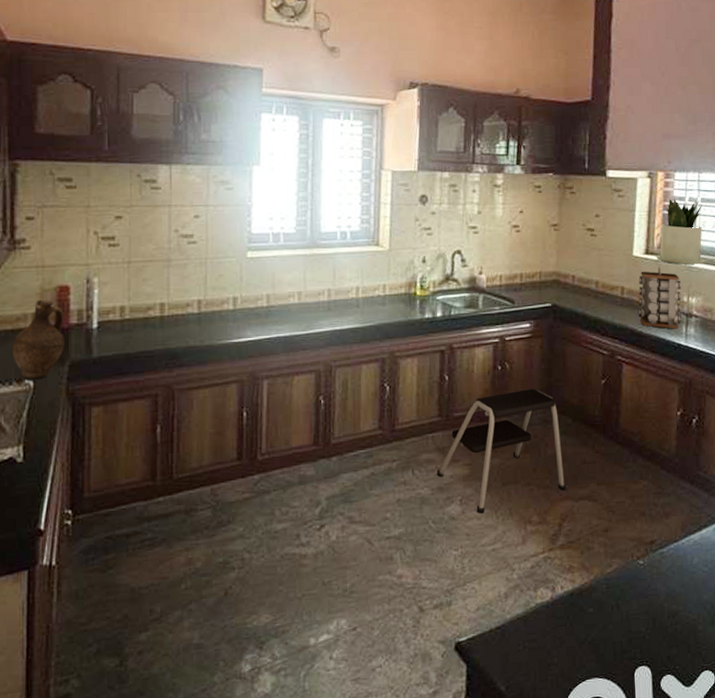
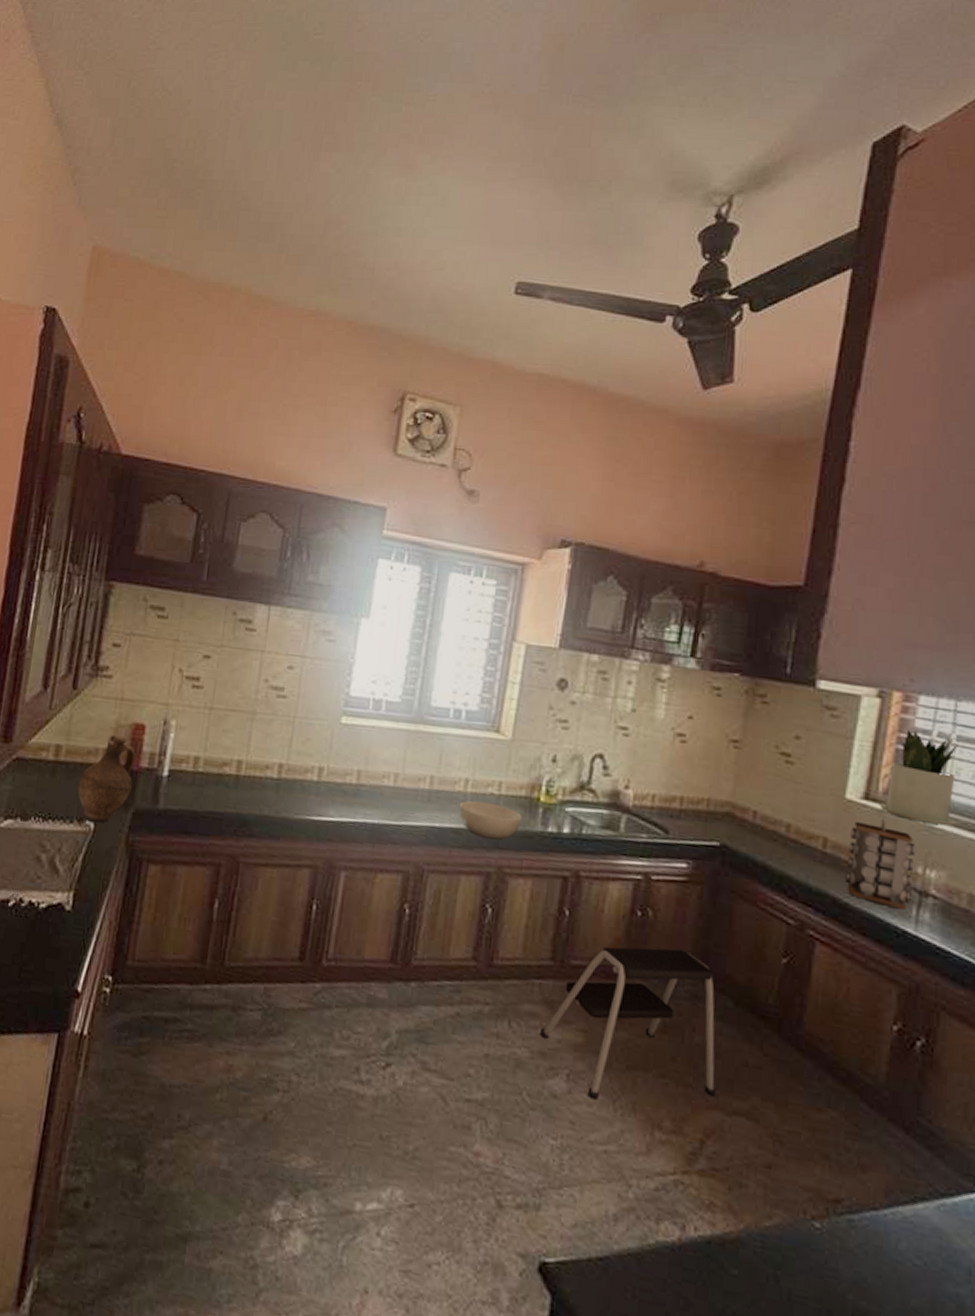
bowl: none [353,303,404,333] -> present [458,800,522,841]

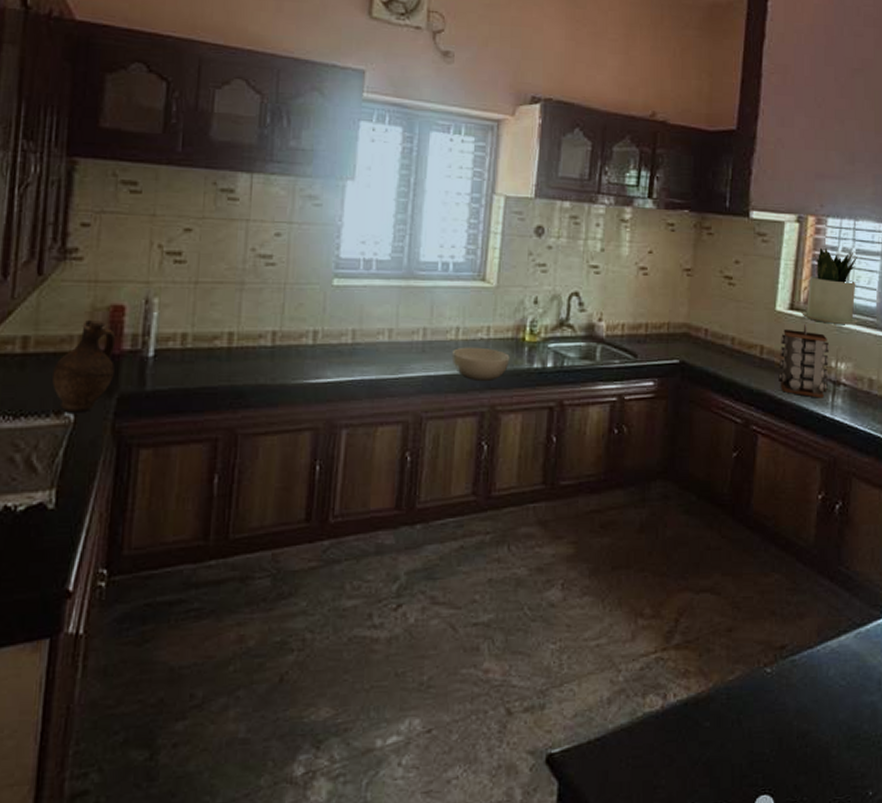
step stool: present [540,946,716,1100] -> none [537,458,686,602]

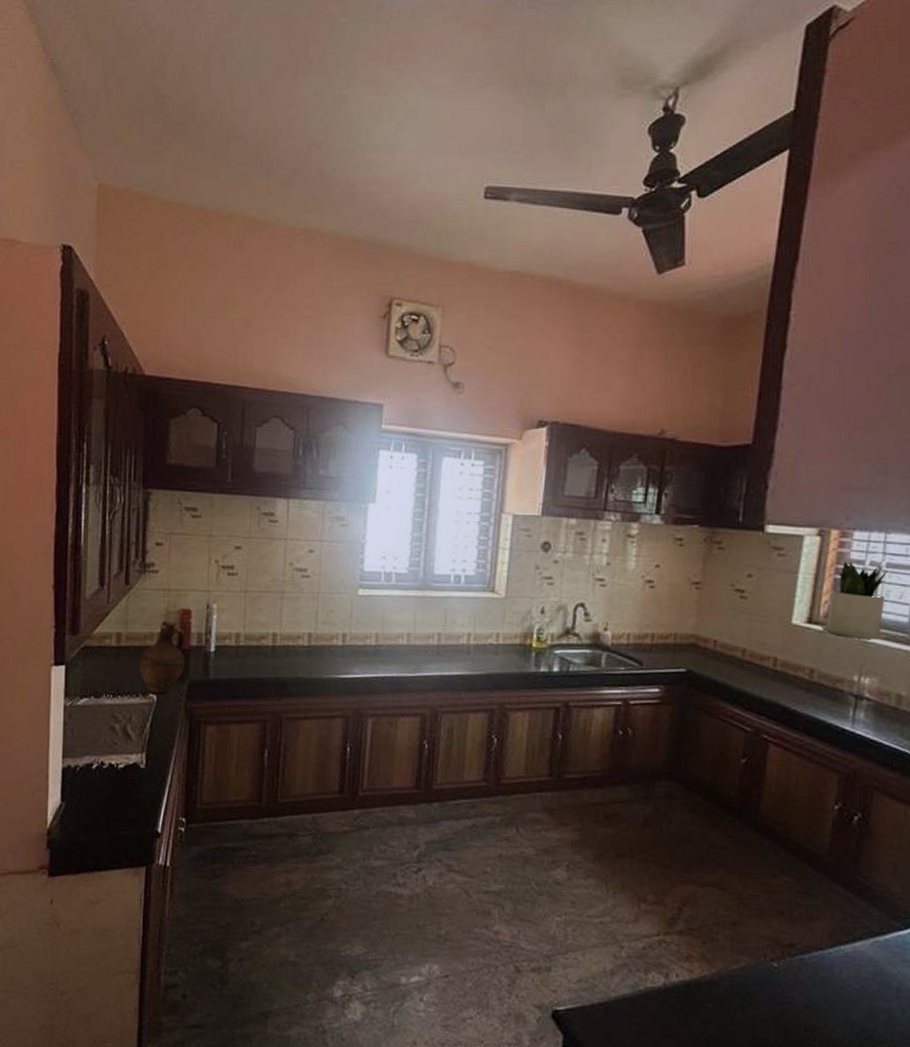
bowl: present [451,347,510,382] -> none [464,651,518,683]
spice rack: present [778,323,830,398] -> none [793,637,852,712]

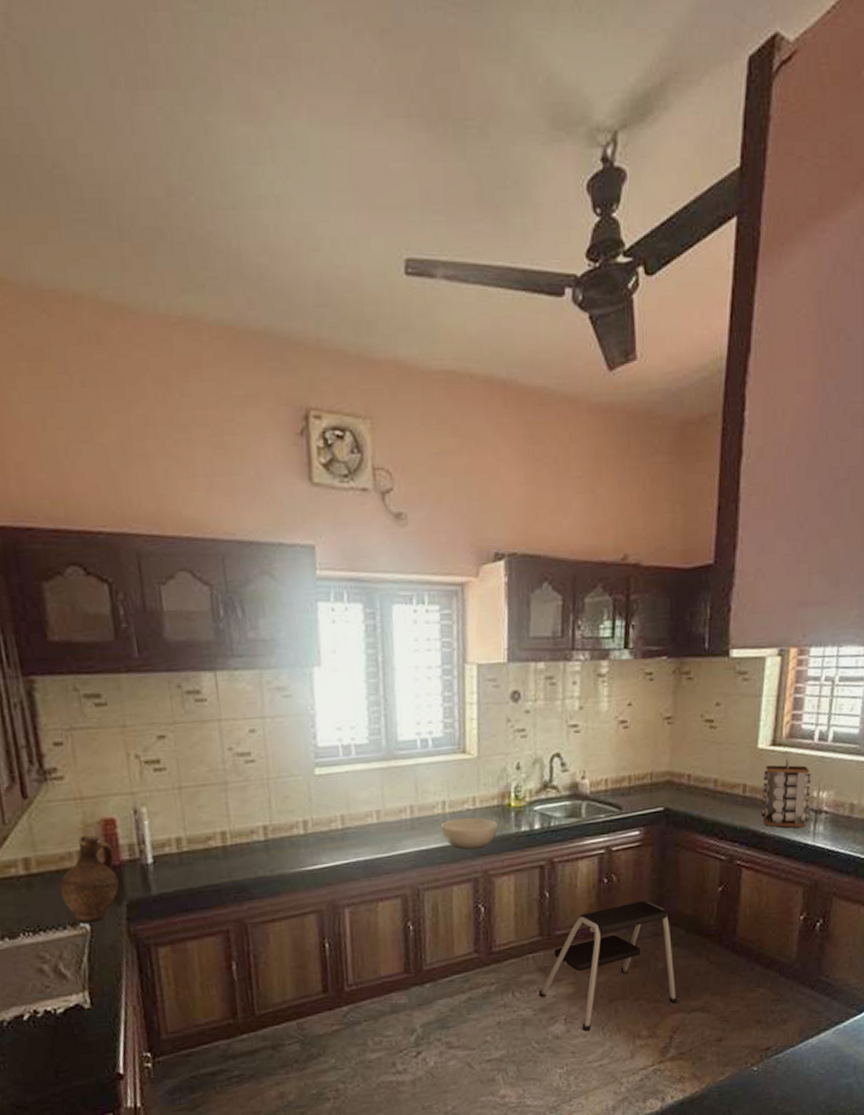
bowl: none [464,651,518,683] -> present [440,817,498,851]
step stool: none [543,759,690,883] -> present [539,901,678,1032]
spice rack: none [793,637,852,712] -> present [761,757,812,828]
planter: present [821,562,889,640] -> none [784,679,841,756]

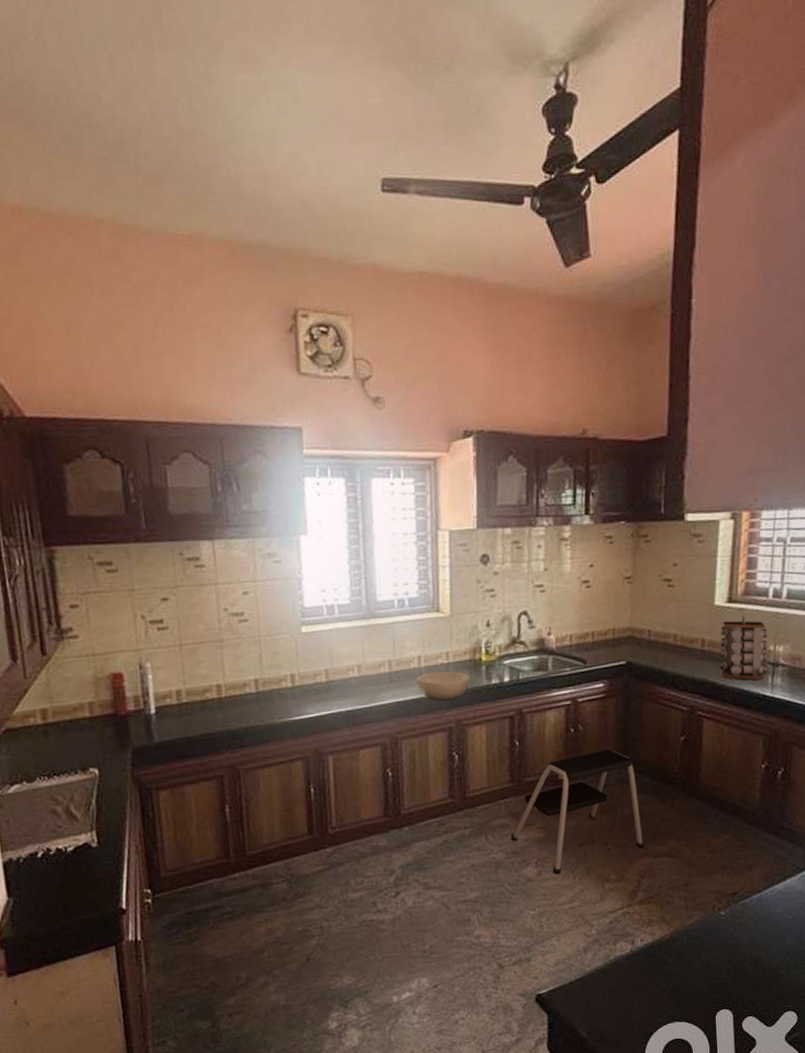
ceramic jug: present [59,835,119,923] -> none [72,688,125,768]

